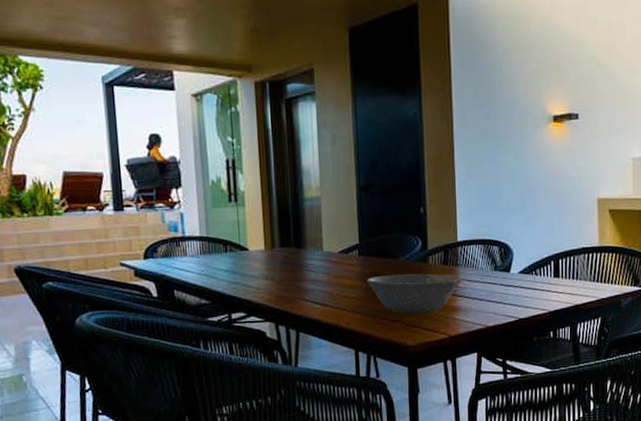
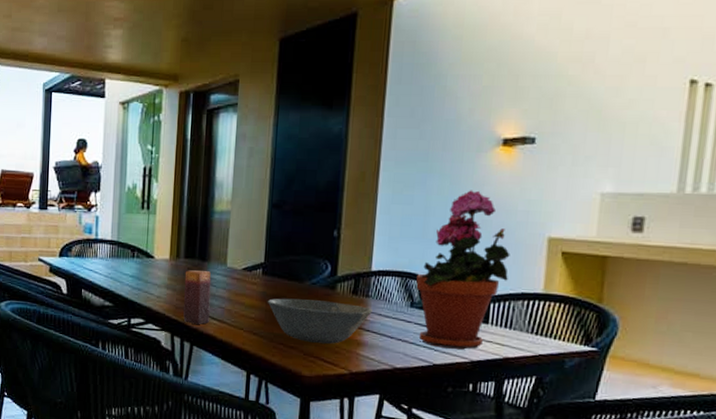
candle: none [282,258,313,311] -> present [183,270,211,324]
potted plant: none [497,162,570,304] -> present [416,190,510,350]

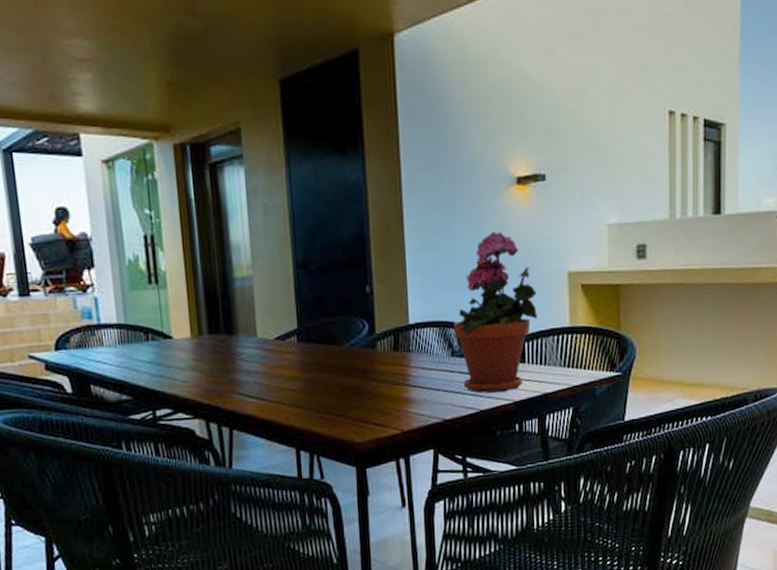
candle: present [183,270,211,324] -> none [211,346,248,406]
bowl: present [267,298,372,345] -> none [306,361,416,408]

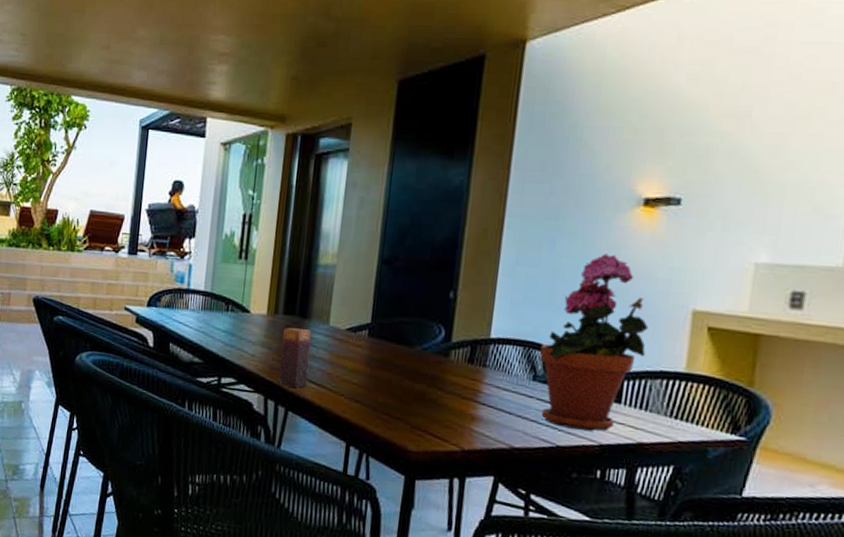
candle: none [211,346,248,406] -> present [279,327,312,388]

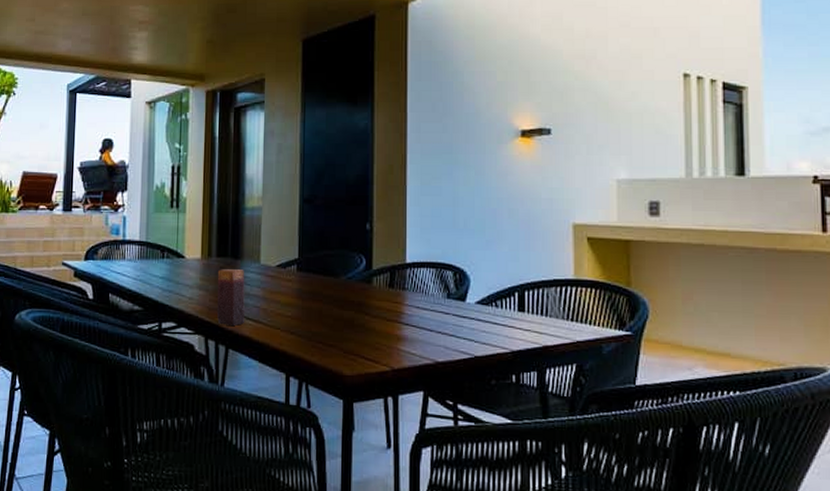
potted plant: present [540,253,649,432] -> none [451,180,539,340]

